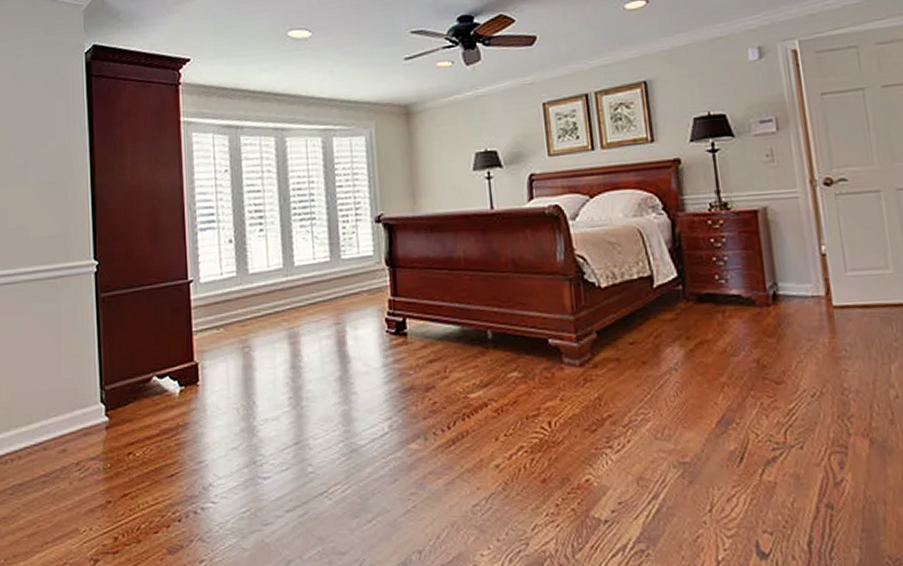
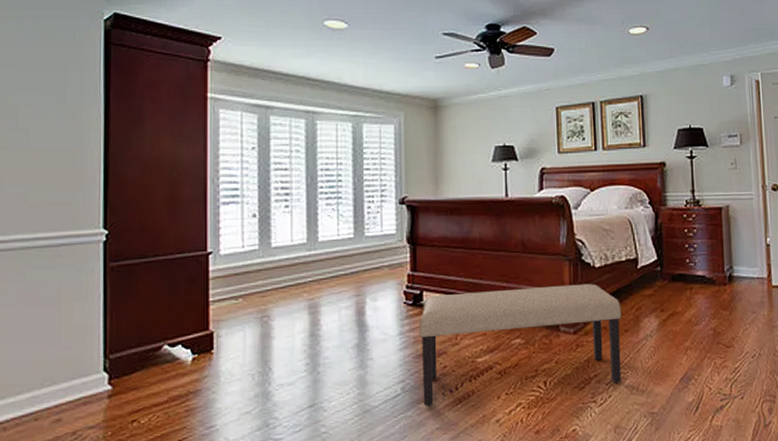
bench: none [403,307,642,447] -> present [419,283,622,406]

